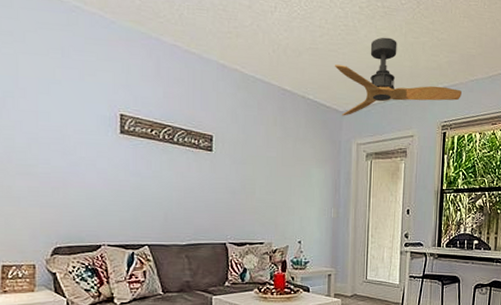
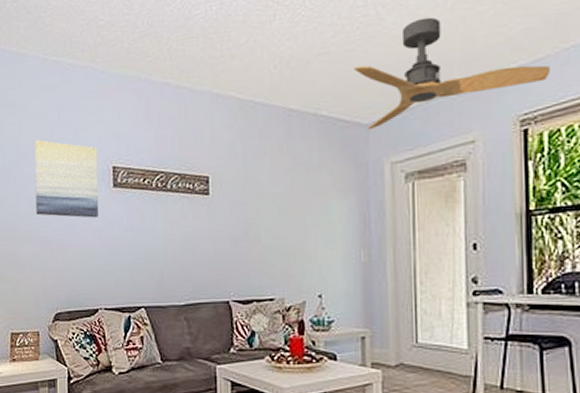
wall art: none [33,76,105,160] -> present [34,140,99,218]

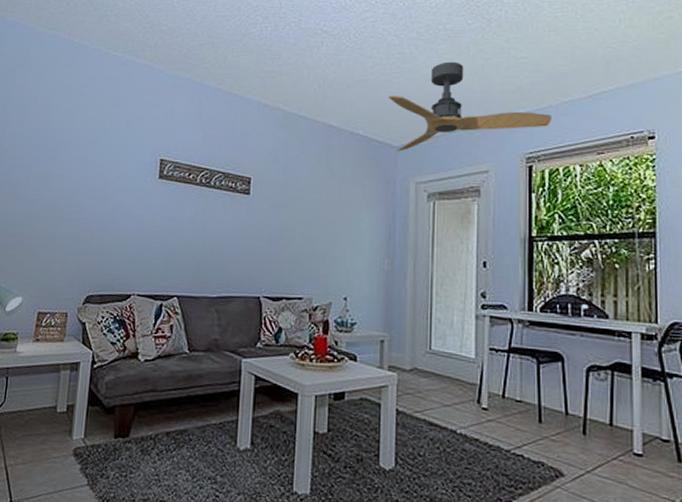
wall art: present [34,140,99,218] -> none [79,127,148,206]

